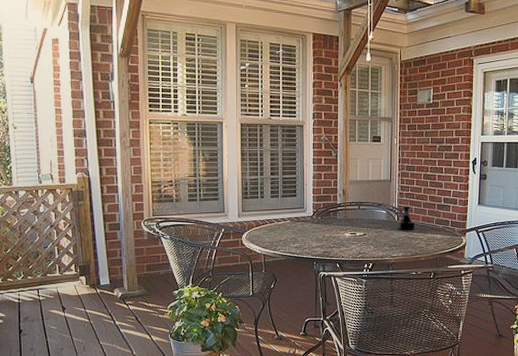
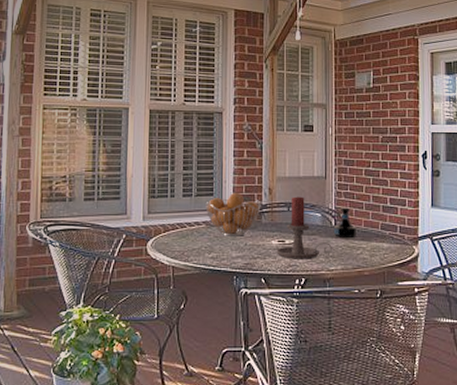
fruit basket: none [290,193,336,230] -> present [205,192,261,236]
candle holder: none [349,197,395,248] -> present [276,196,332,260]

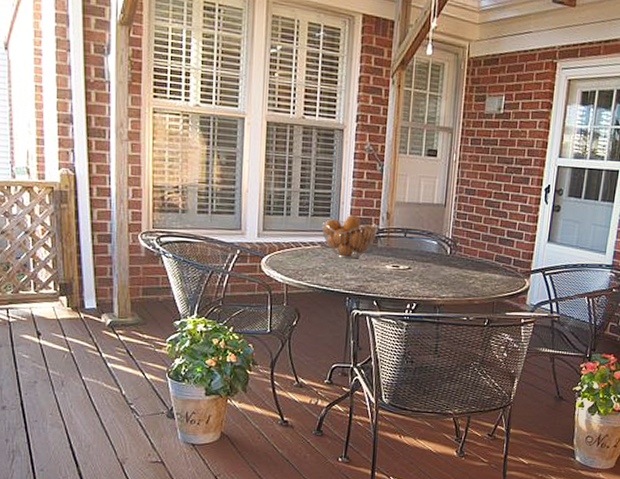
candle holder: present [276,196,332,260] -> none [390,223,445,286]
tequila bottle: present [333,207,357,237] -> none [448,237,472,267]

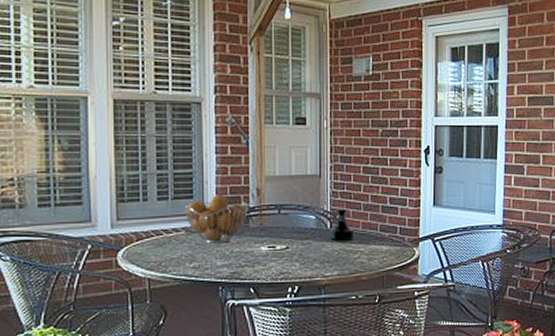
tequila bottle: none [448,237,472,267] -> present [329,208,355,241]

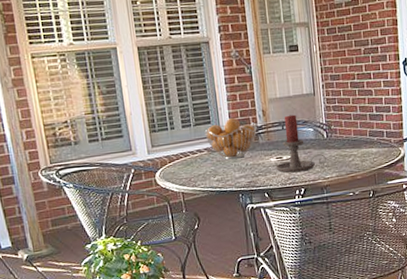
candle holder: none [266,197,327,266] -> present [275,114,326,173]
tequila bottle: present [329,208,355,241] -> none [325,120,348,148]

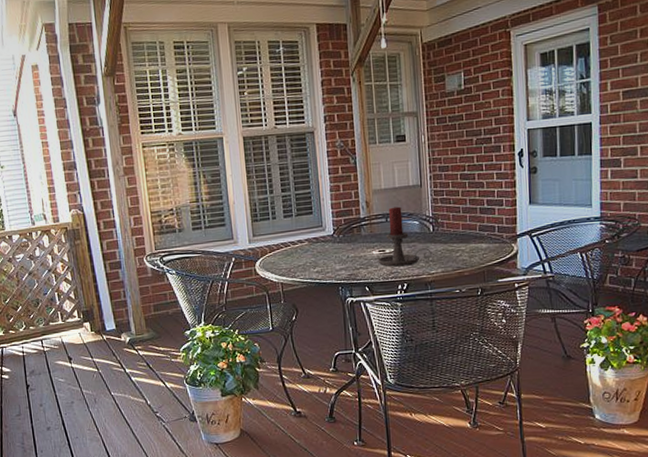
fruit basket: present [204,117,257,160] -> none [306,208,360,251]

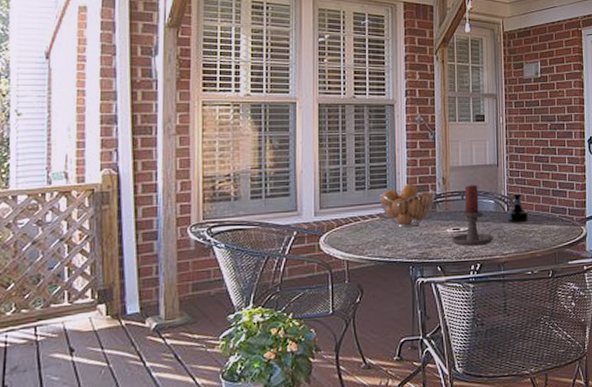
fruit basket: none [306,208,360,251] -> present [379,183,435,228]
tequila bottle: none [431,213,456,242] -> present [506,193,529,222]

